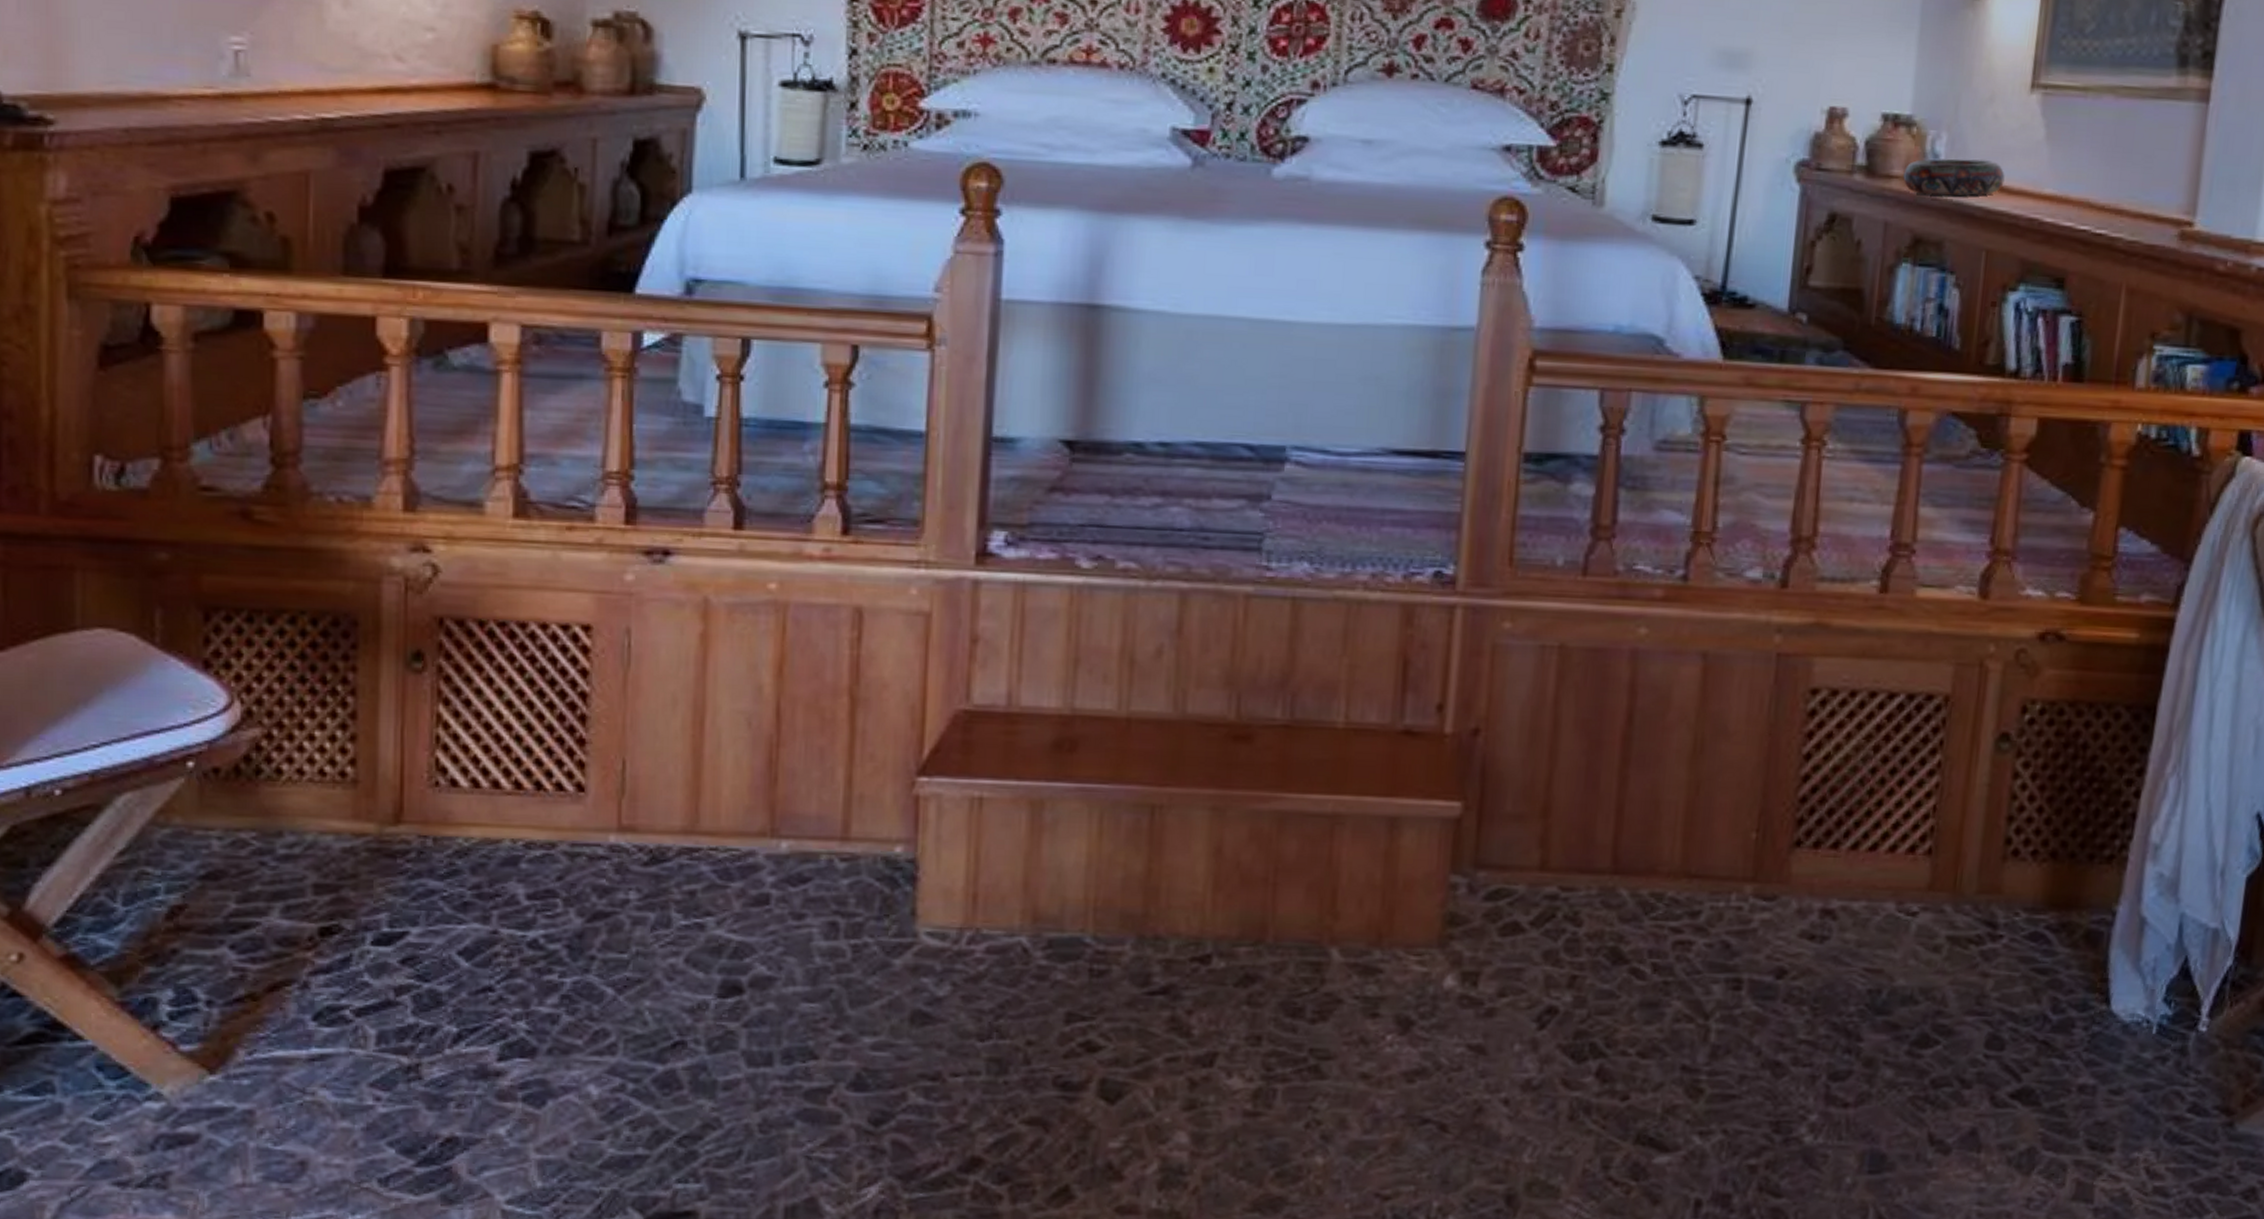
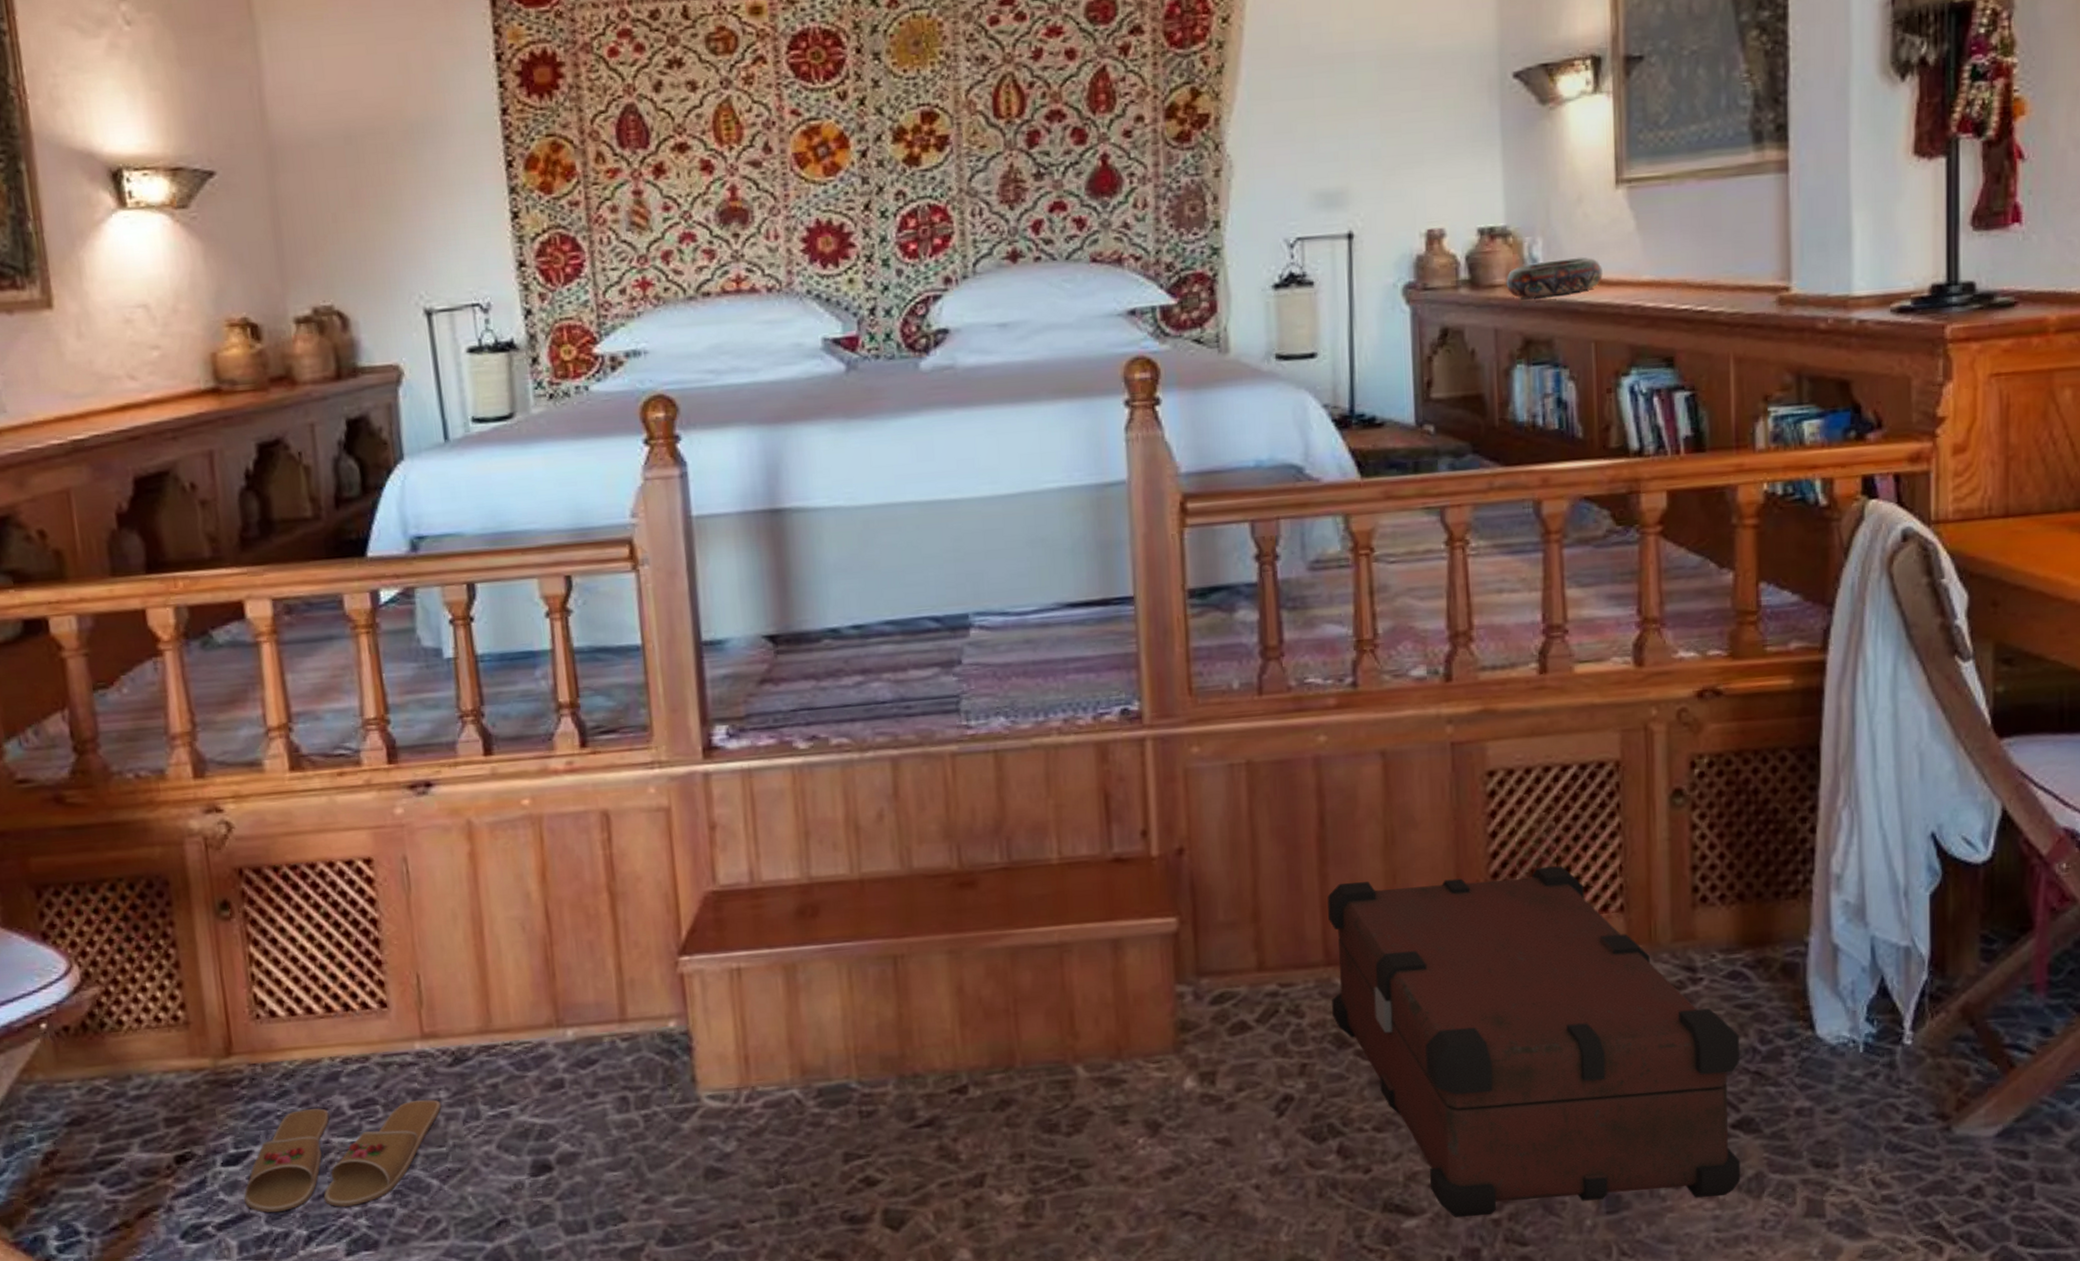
slipper: none [392,893,630,1006] -> present [244,1099,442,1213]
suitcase: none [1612,787,2033,1167] -> present [1327,866,1741,1217]

